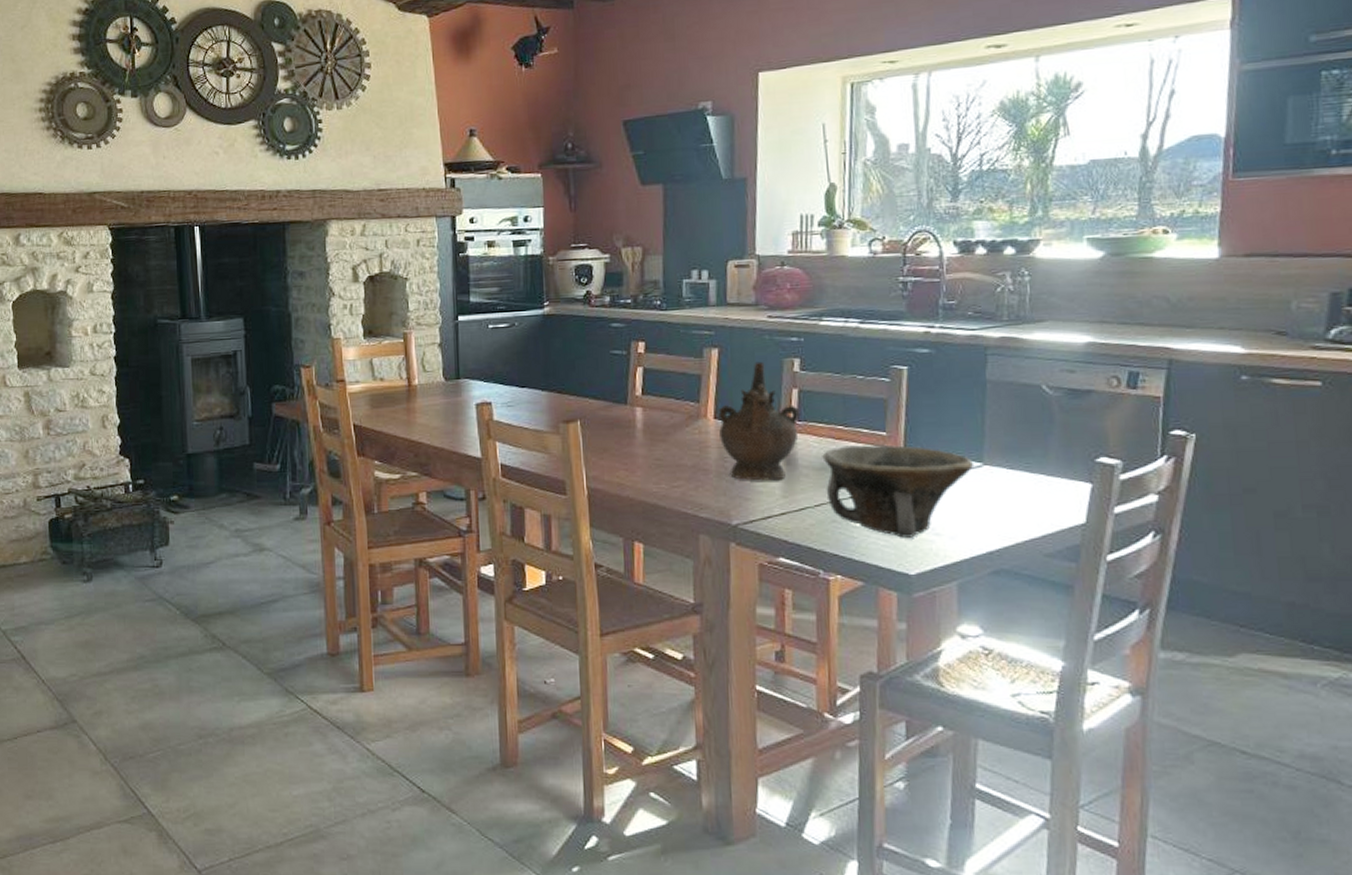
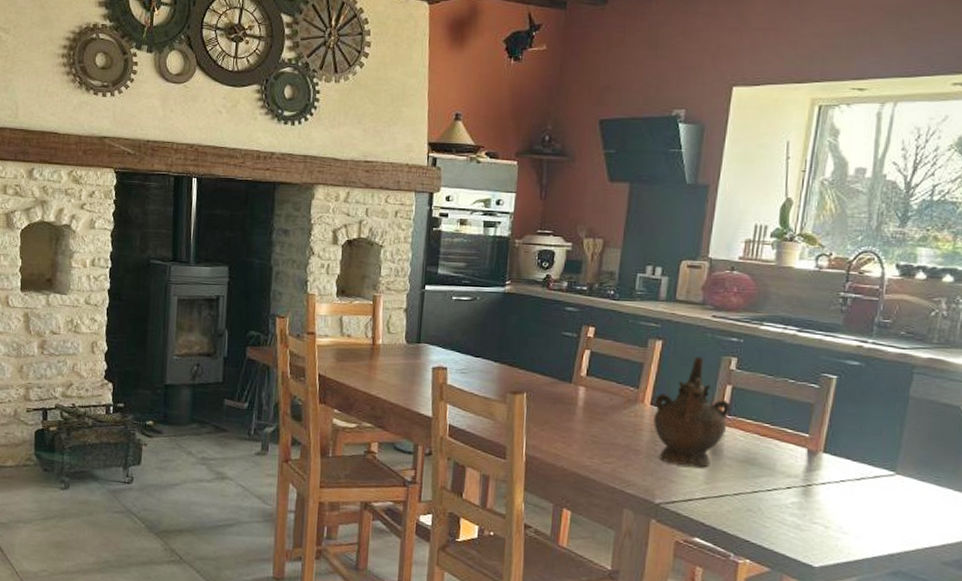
bowl: present [822,444,975,538] -> none [746,442,888,533]

